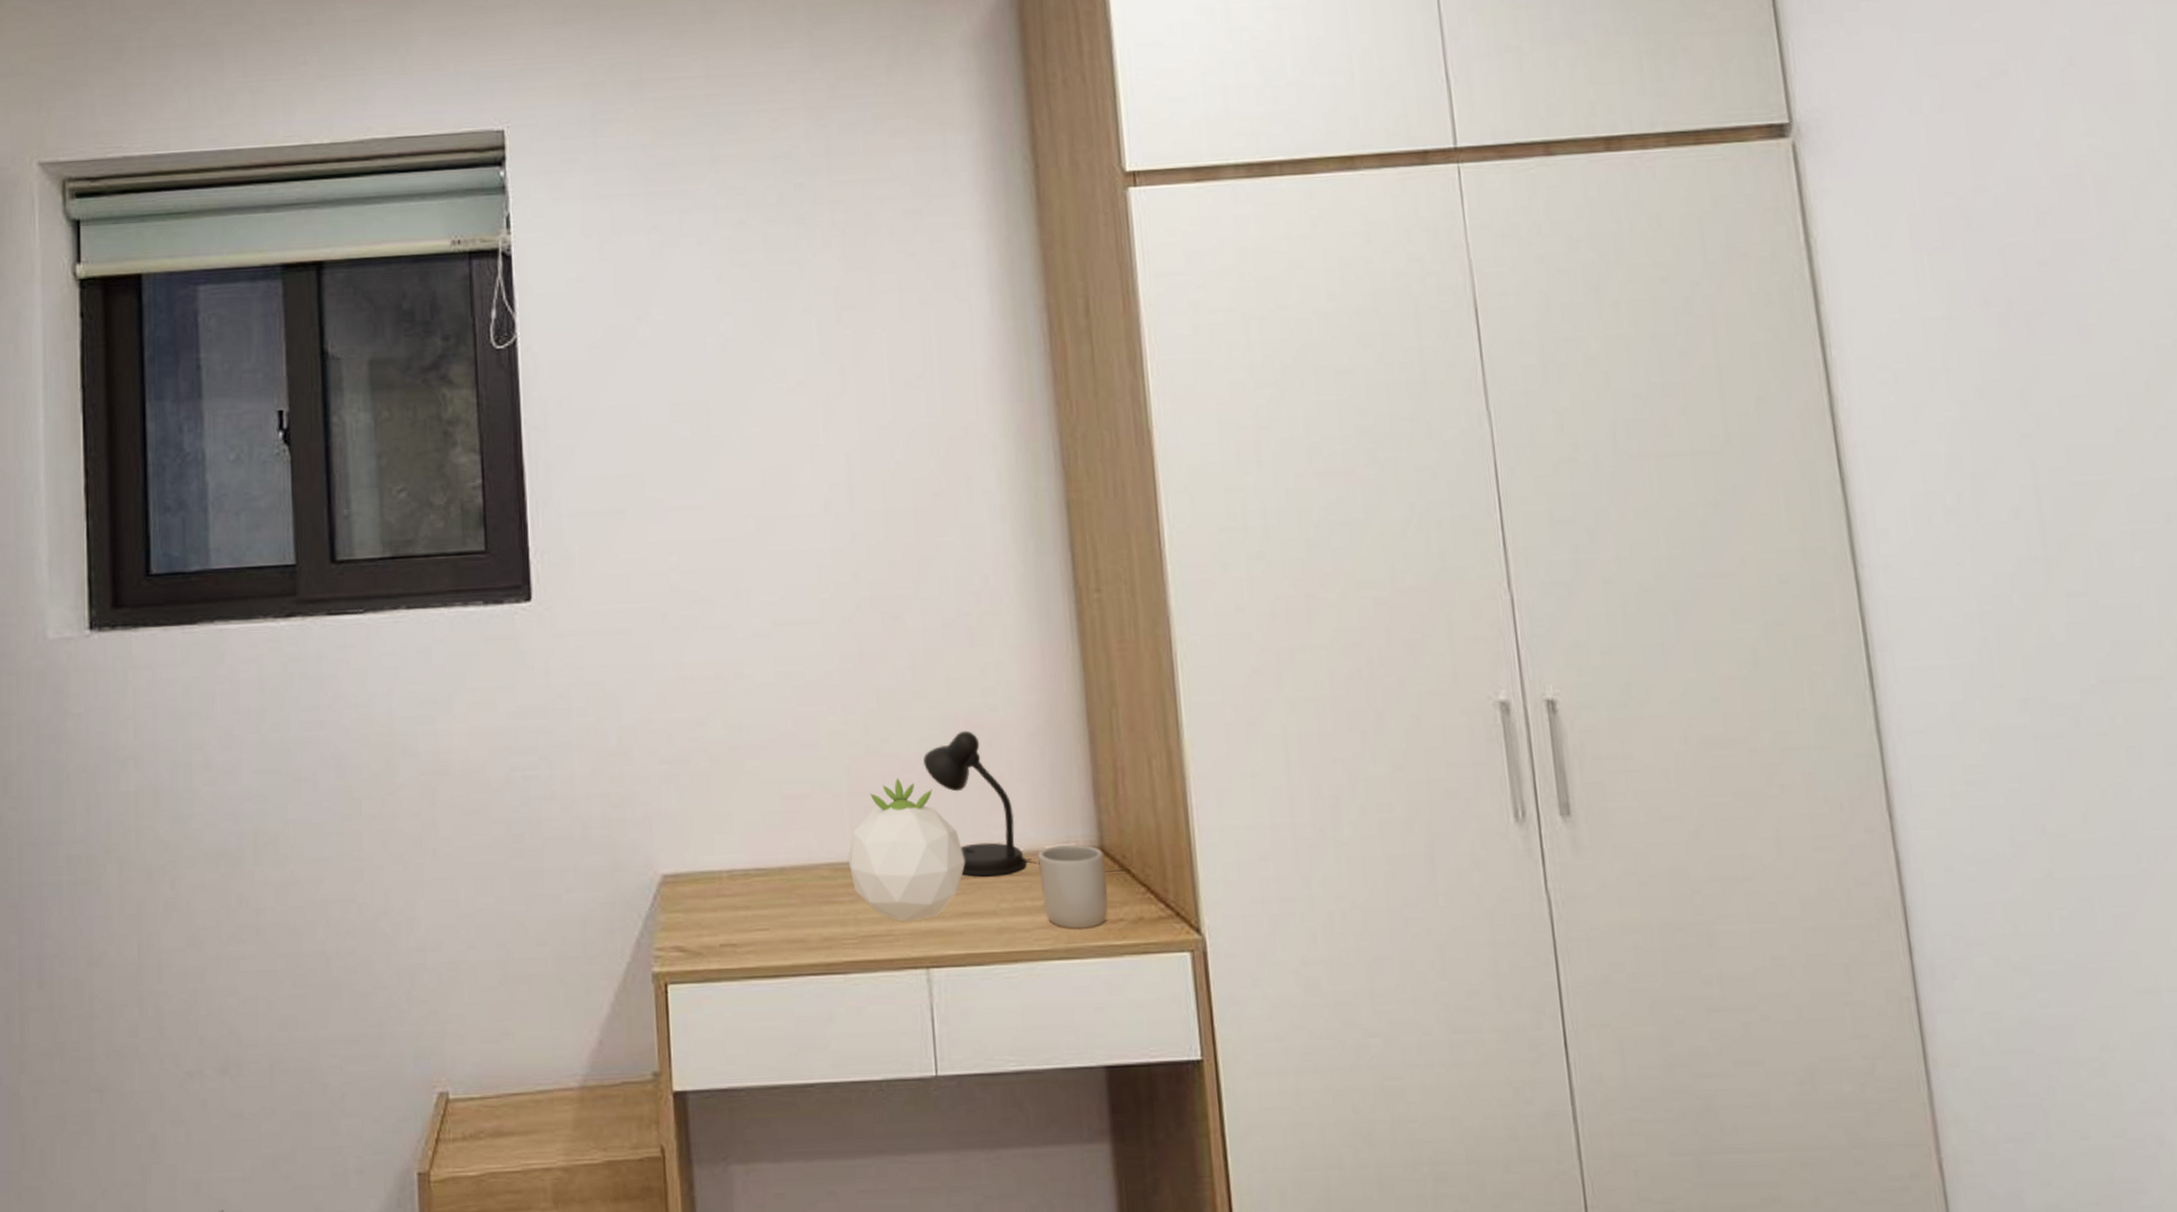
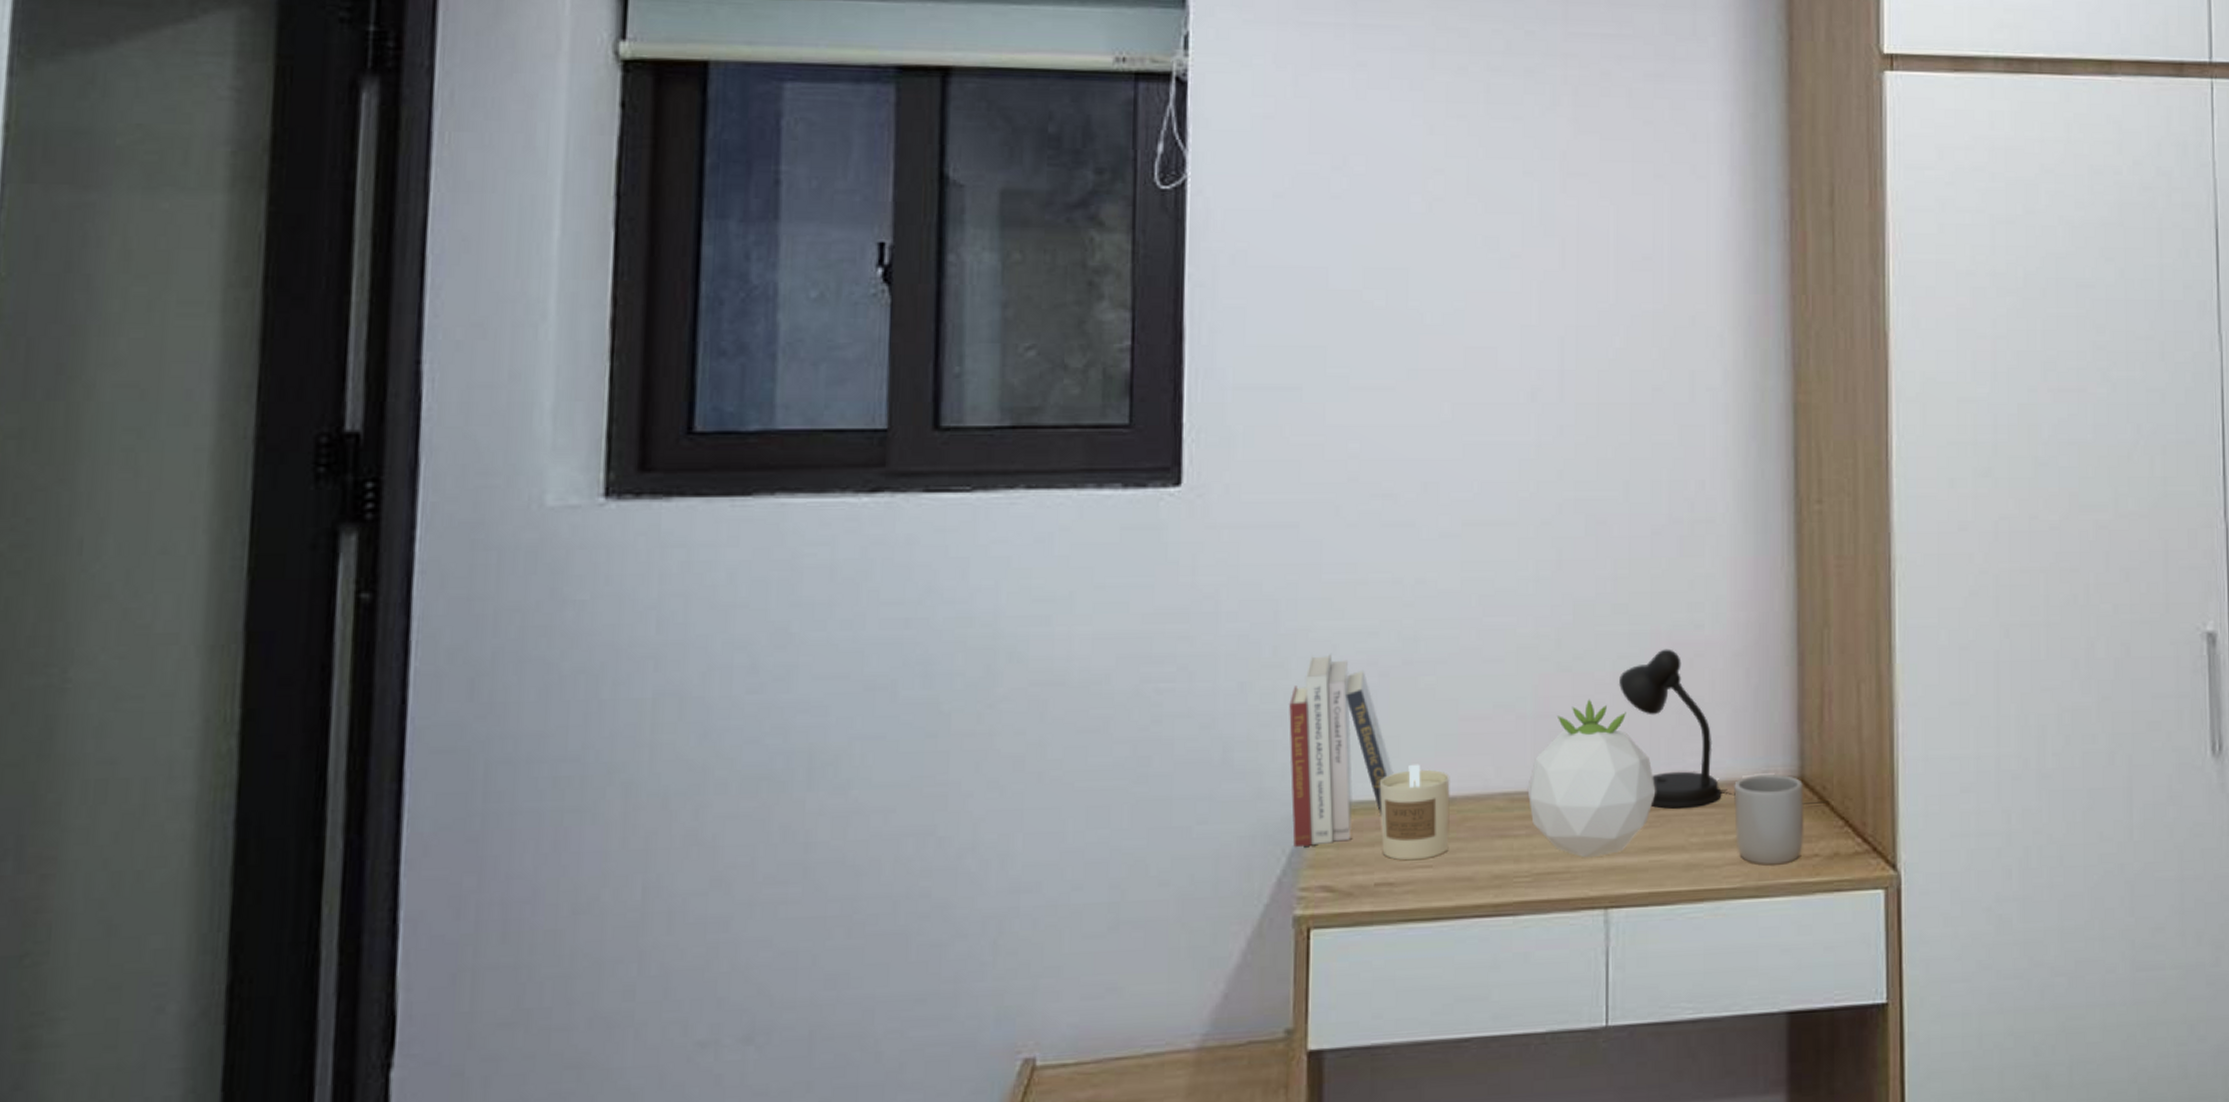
books: none [635,743,729,913] -> present [1289,654,1394,848]
candle: none [717,838,782,925] -> present [1379,764,1450,861]

